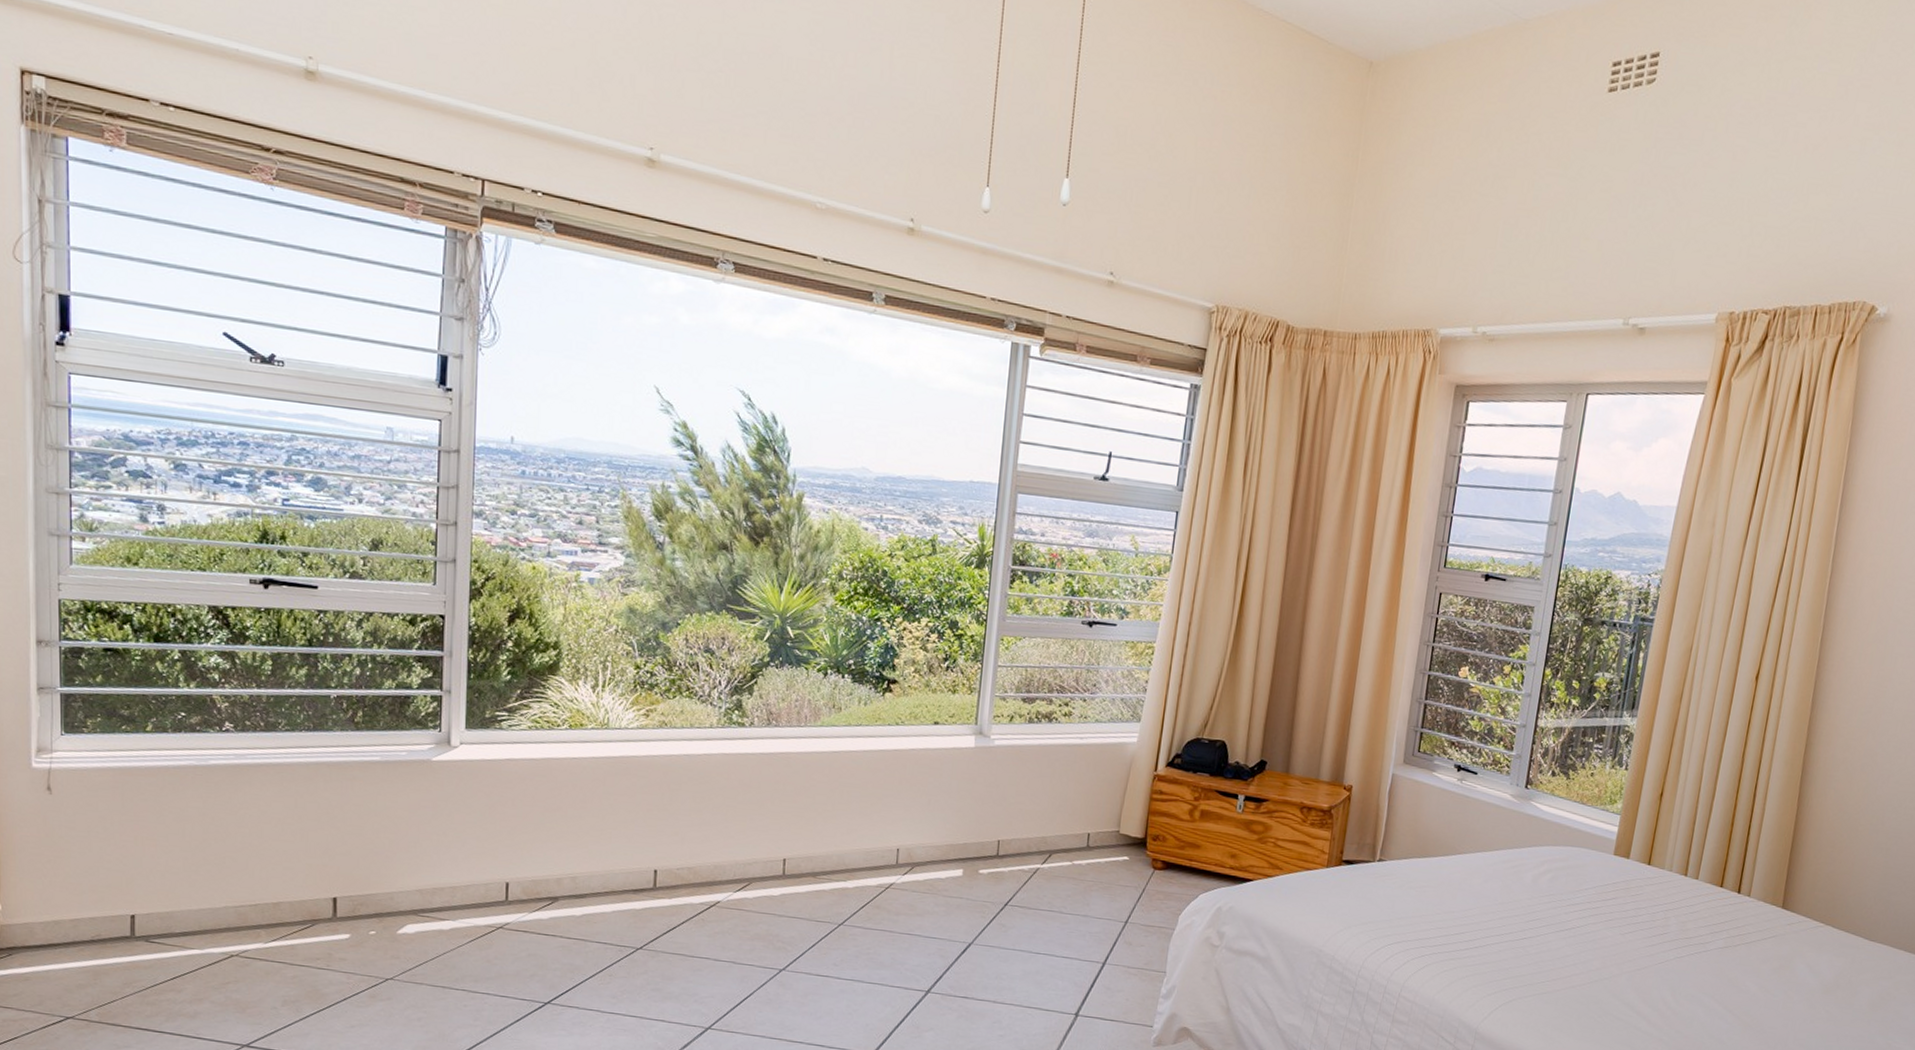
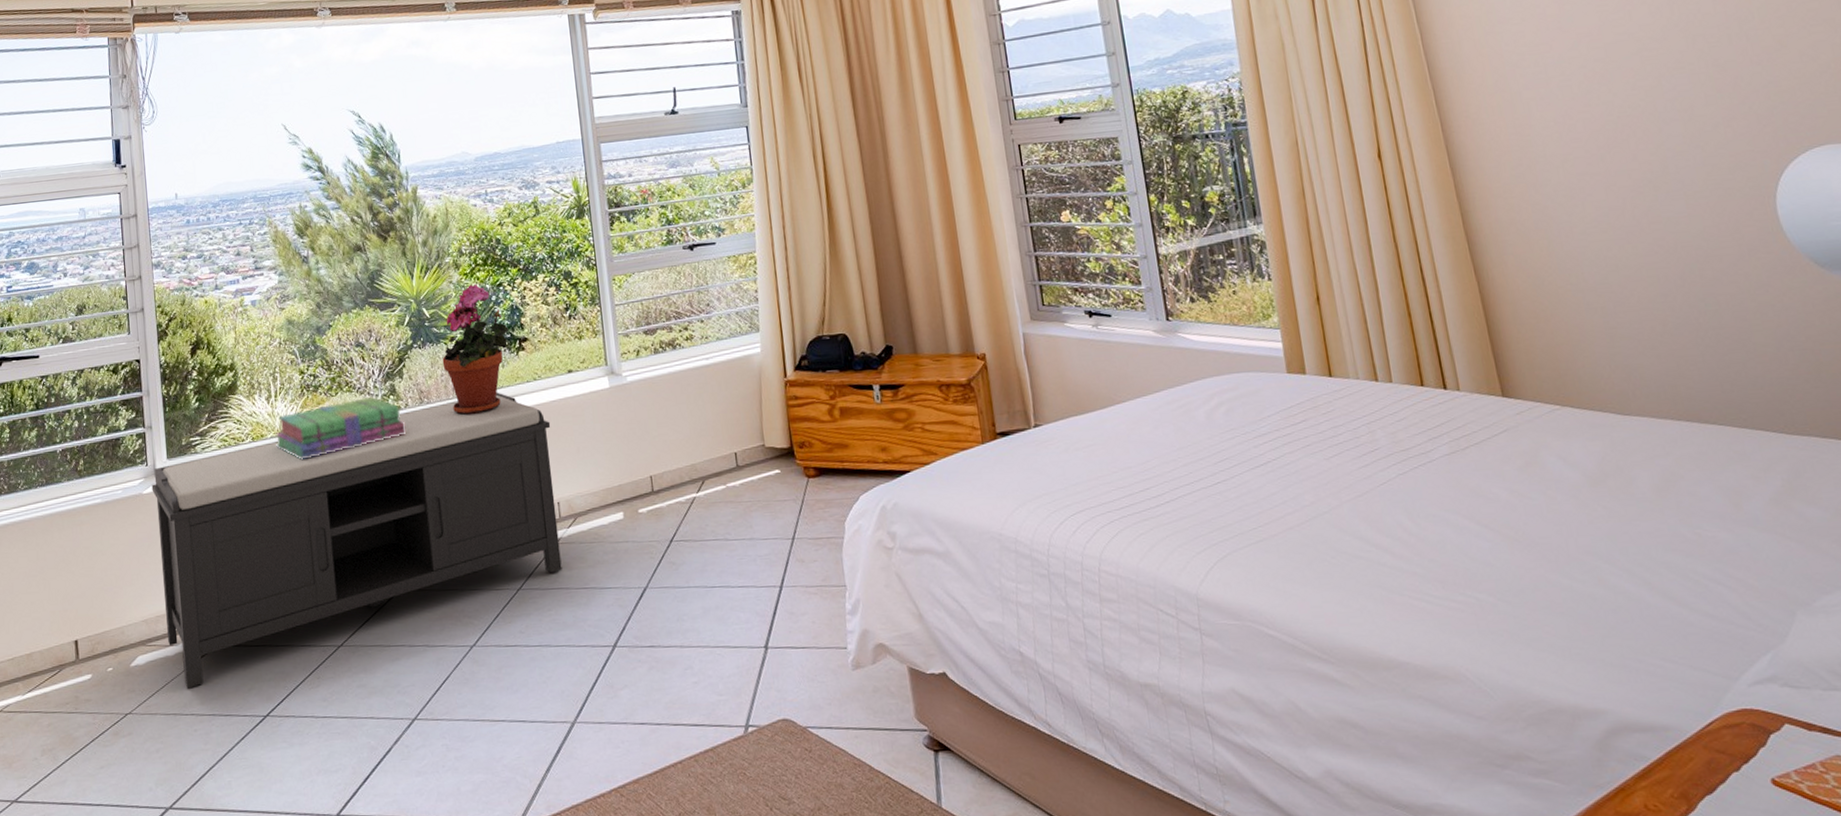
bench: none [443,729,905,965] -> present [151,392,562,689]
stack of books: none [596,706,748,758] -> present [275,396,406,459]
potted plant: none [799,613,879,748] -> present [442,284,509,416]

